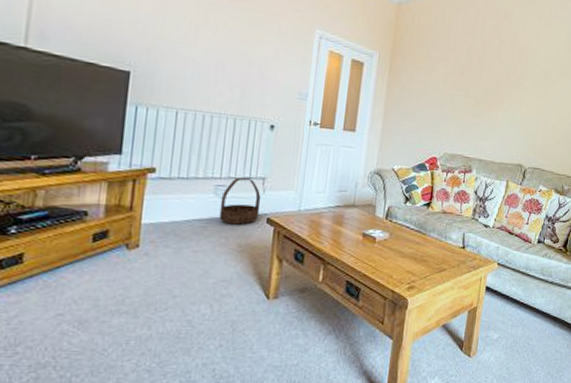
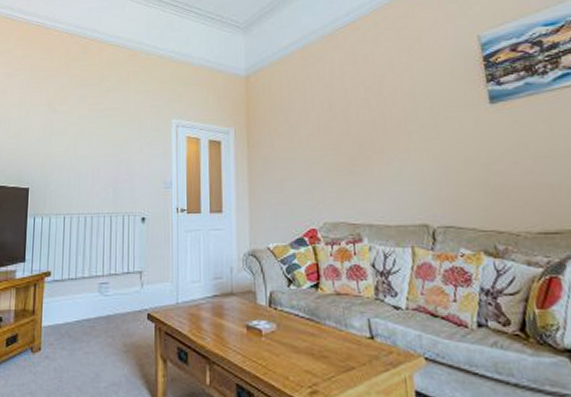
basket: present [219,177,261,225] -> none [104,272,140,323]

